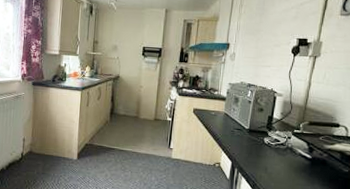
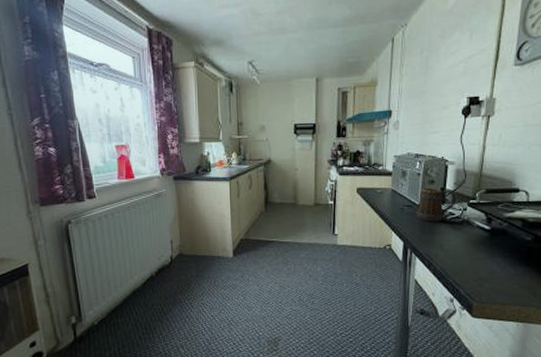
mug: none [245,114,282,147] -> present [417,188,456,222]

